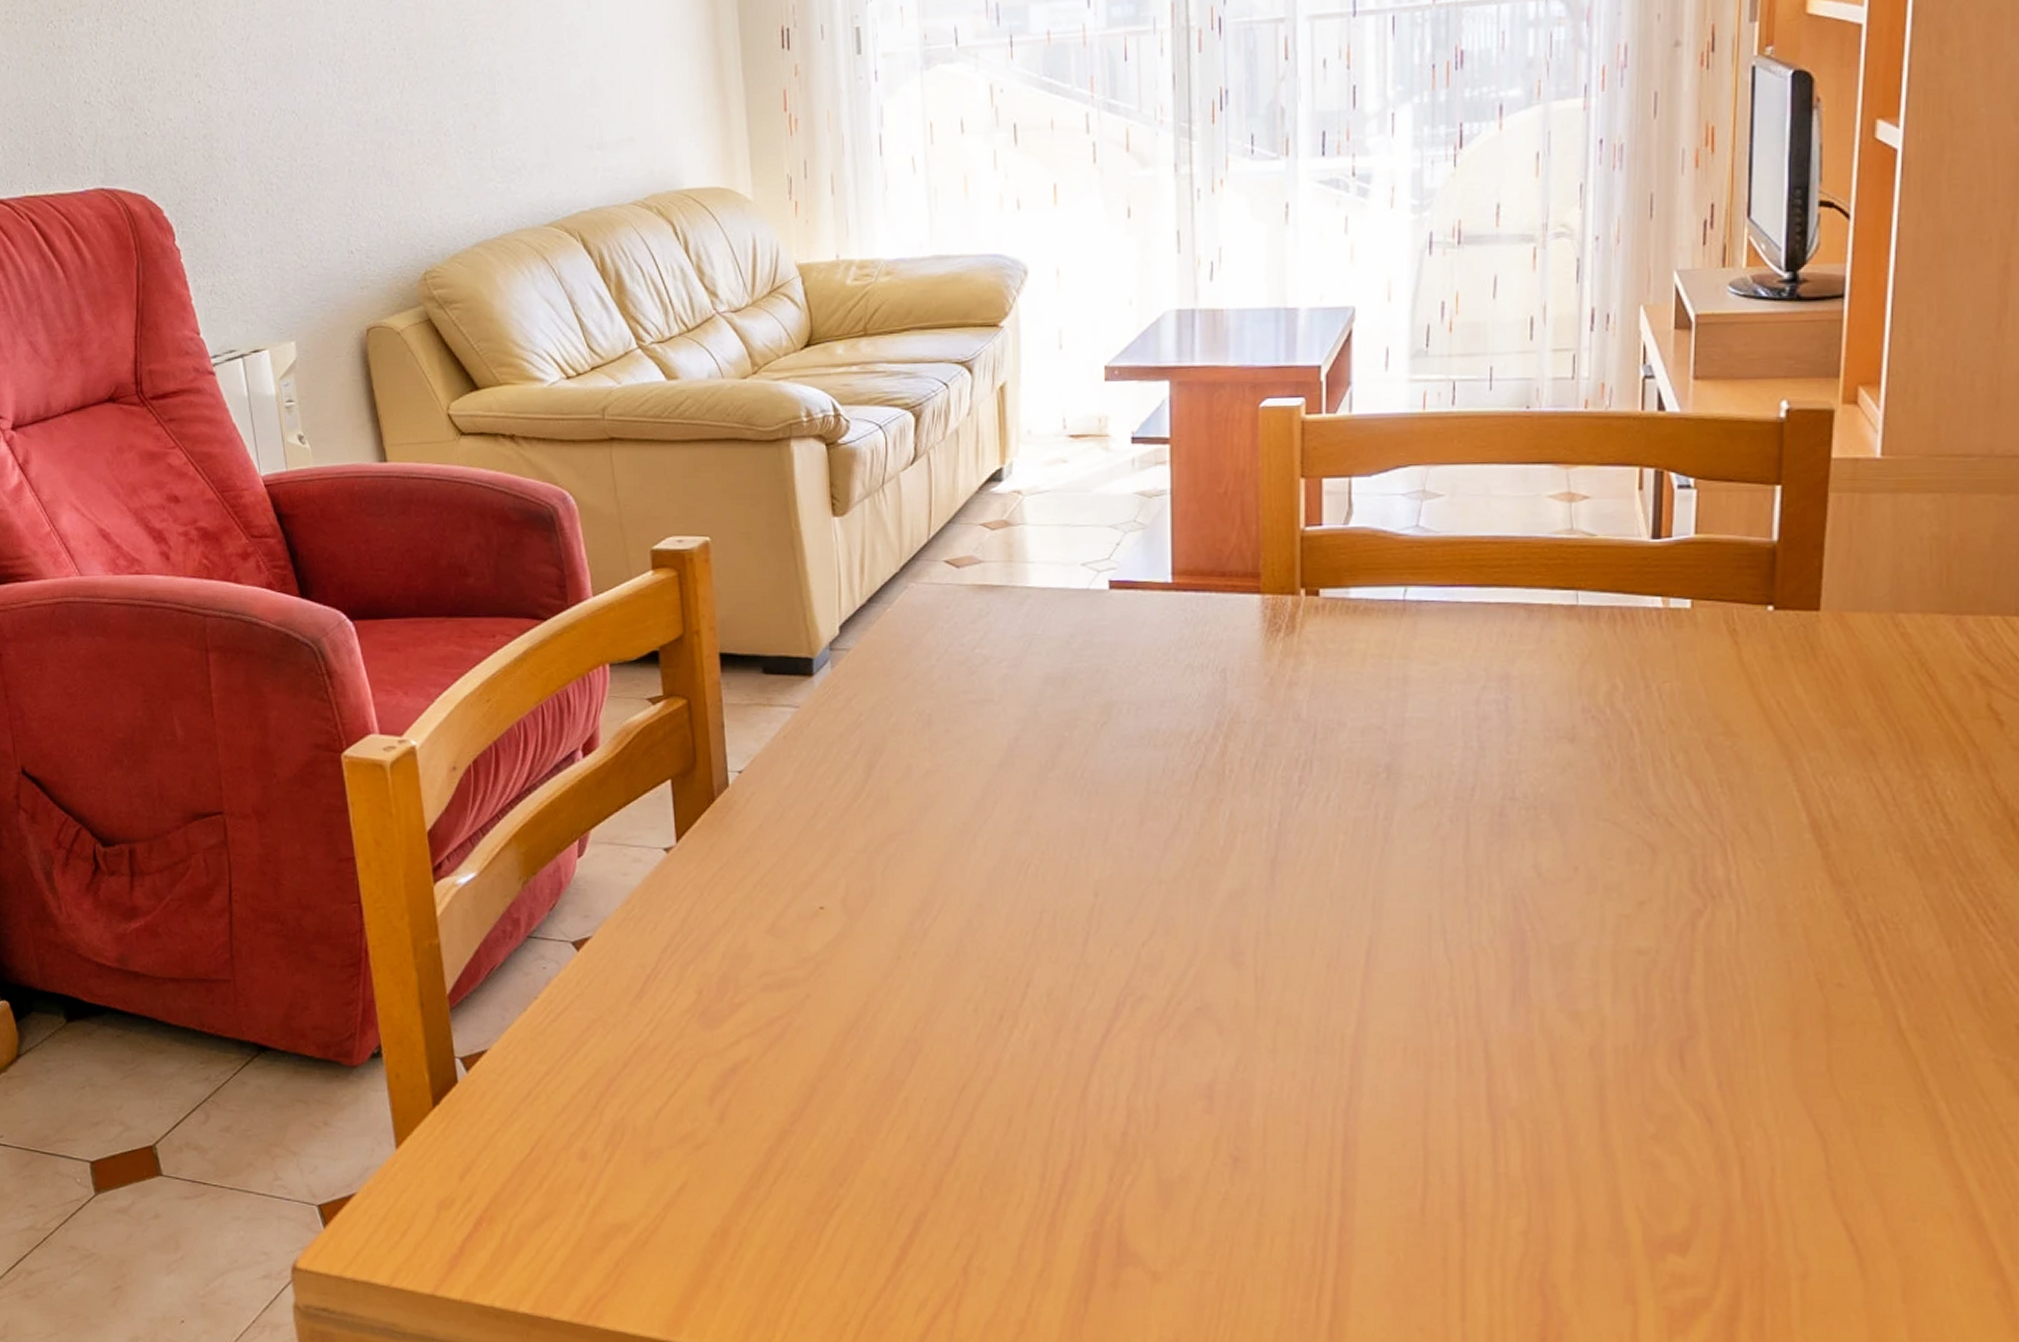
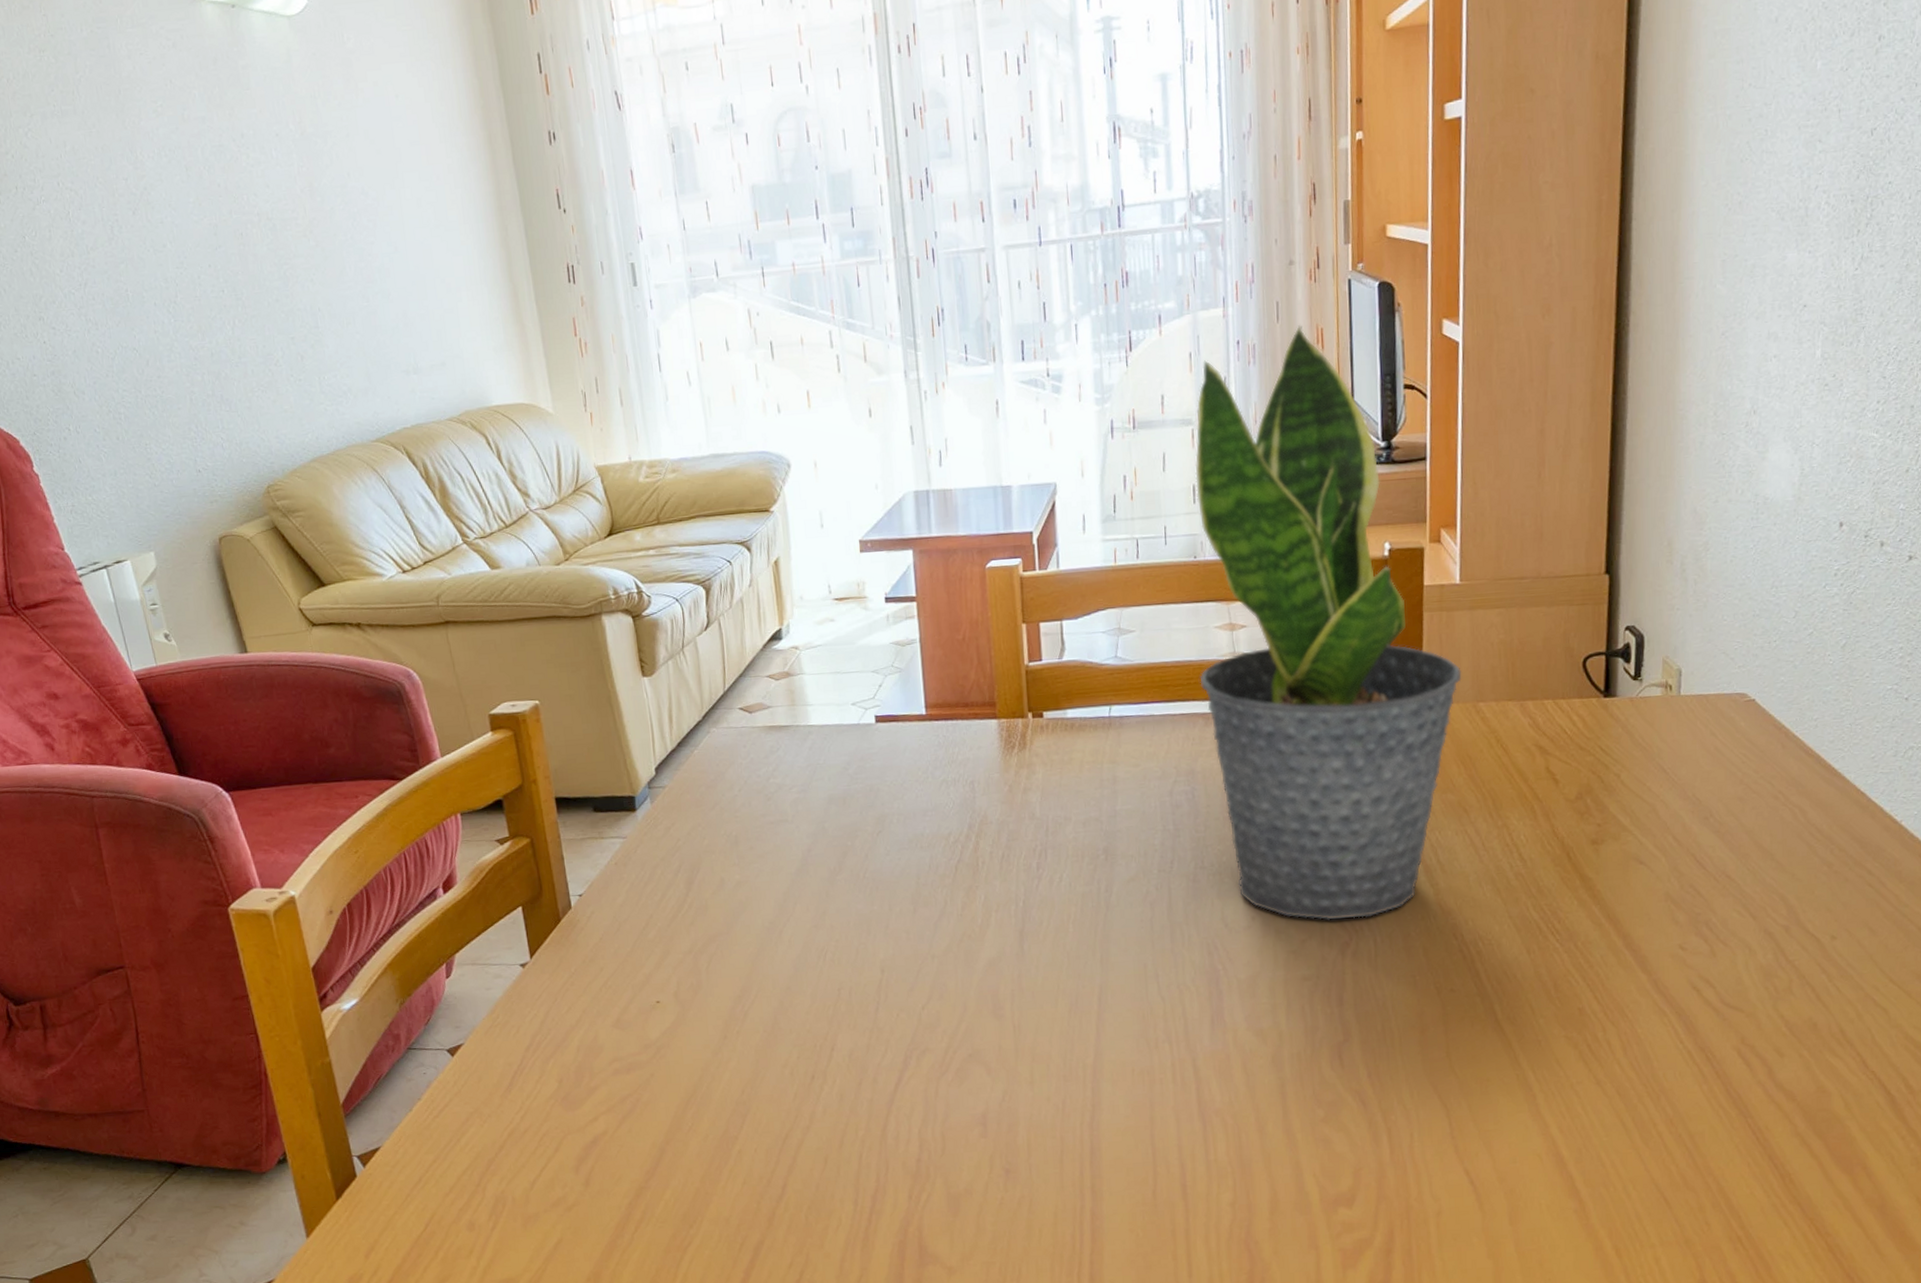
potted plant: none [1524,120,1877,880] -> present [1195,324,1462,920]

